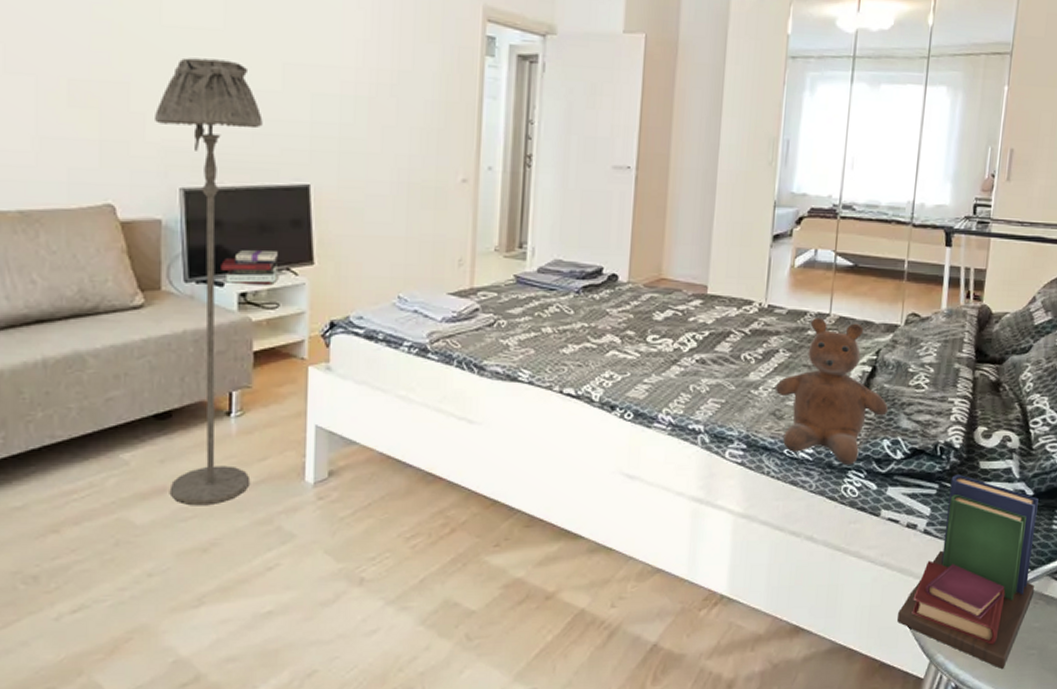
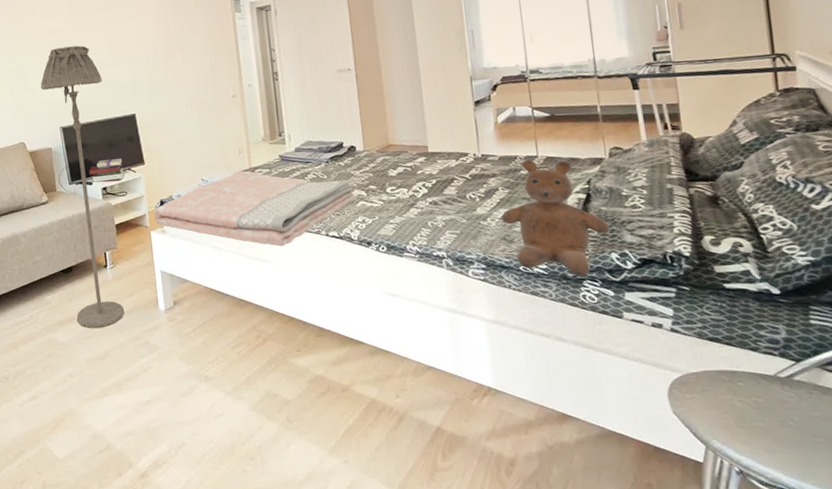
towel: none [318,291,606,403] -> present [154,171,355,247]
book: present [896,475,1039,670] -> none [661,279,806,456]

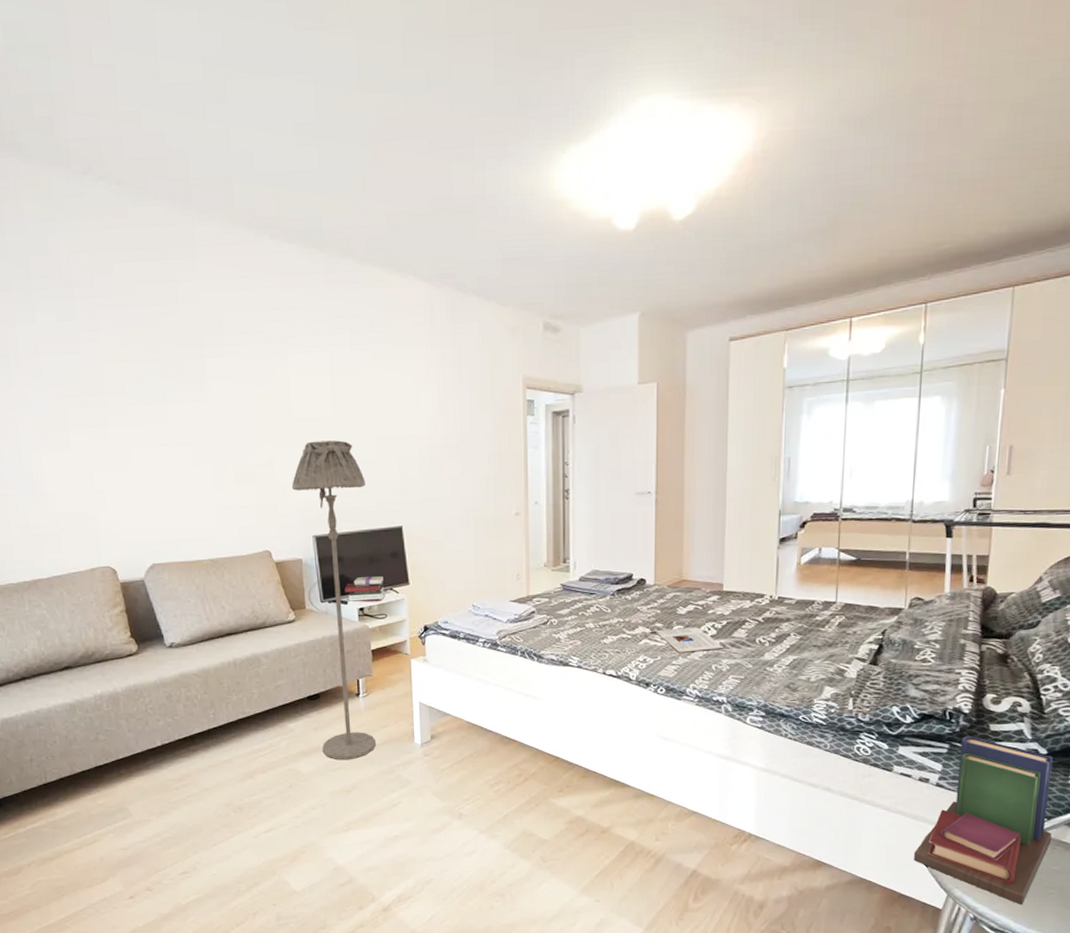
towel: present [154,171,355,247] -> none [416,599,638,683]
magazine: none [360,187,437,213] -> present [644,627,724,654]
teddy bear: present [502,160,611,276] -> none [789,605,897,728]
book: none [661,279,806,456] -> present [913,736,1053,905]

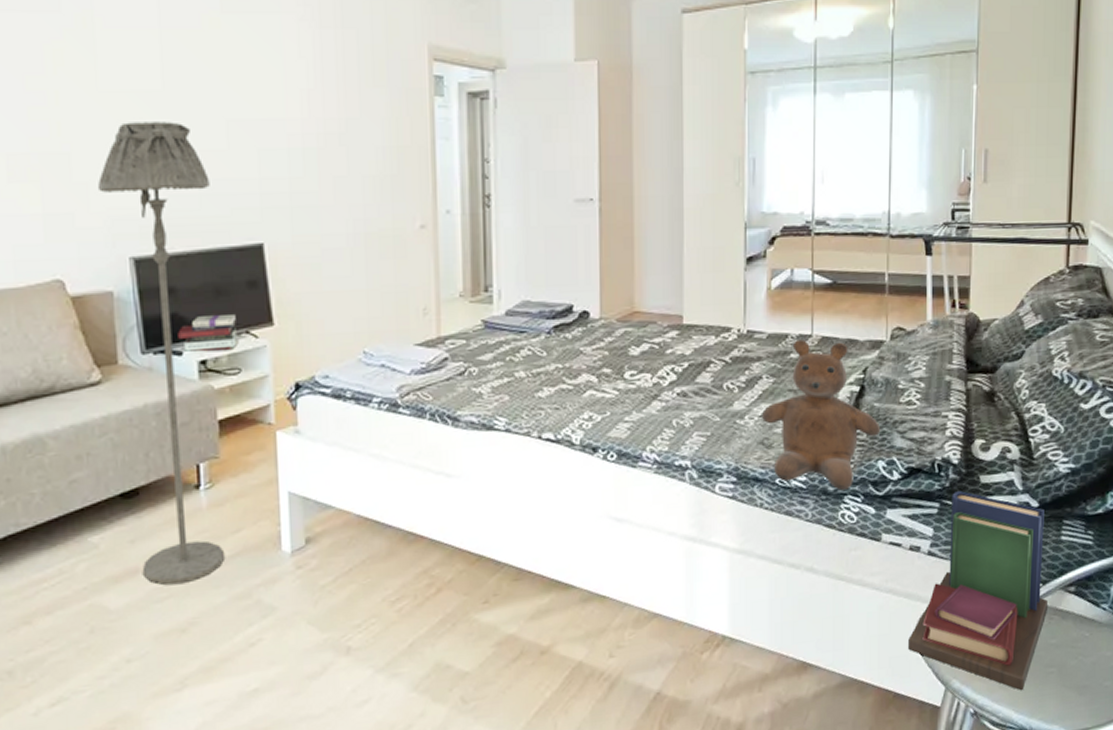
magazine: present [644,627,724,654] -> none [588,372,686,407]
teddy bear: none [789,605,897,728] -> present [762,339,881,491]

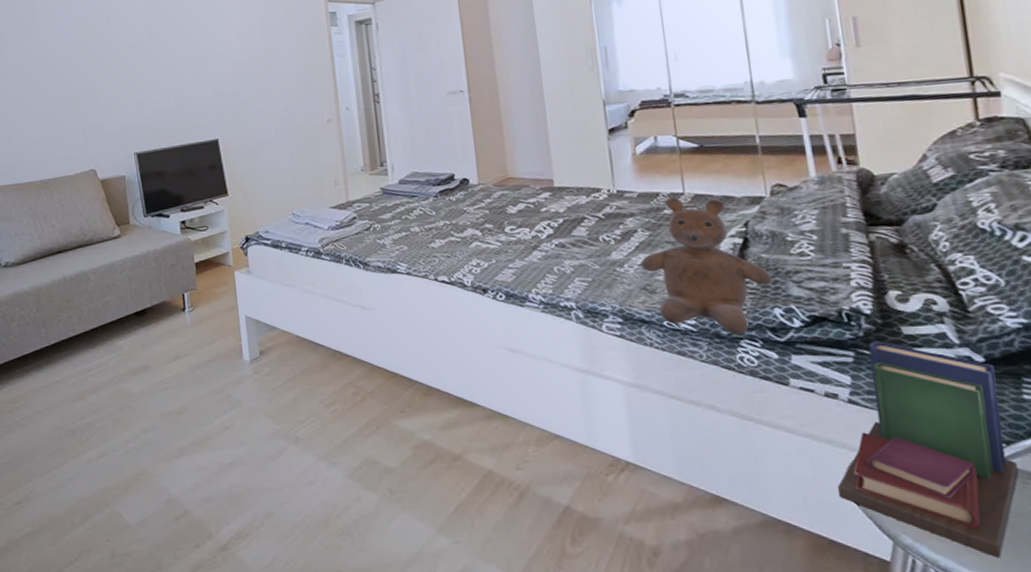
floor lamp: present [97,122,224,586] -> none [113,62,204,379]
books: present [178,315,239,352] -> none [166,189,206,215]

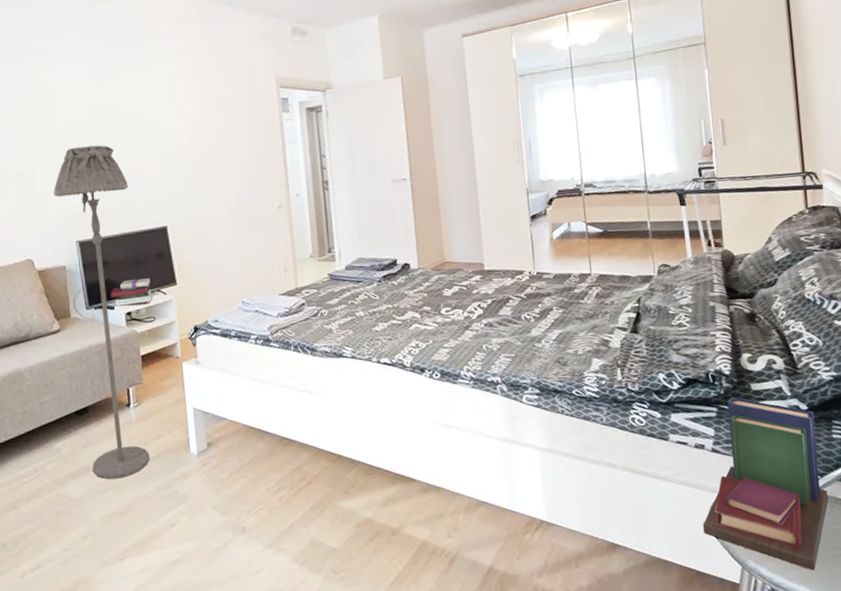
floor lamp: none [113,62,204,379] -> present [53,145,149,480]
books: none [166,189,206,215] -> present [110,278,153,307]
teddy bear: present [641,197,773,335] -> none [556,277,658,399]

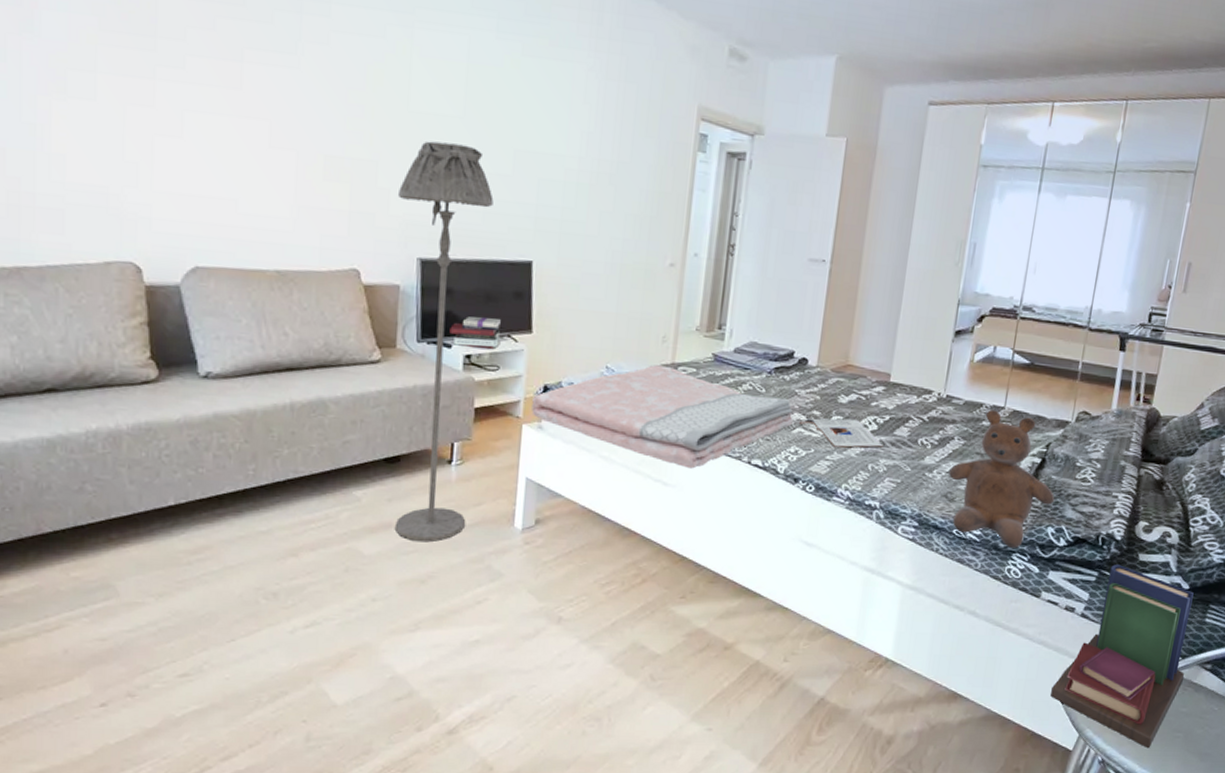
towel: none [187,291,409,377] -> present [531,365,793,469]
magazine: none [413,308,492,336] -> present [798,418,883,449]
teddy bear: none [556,277,658,399] -> present [949,410,1055,548]

